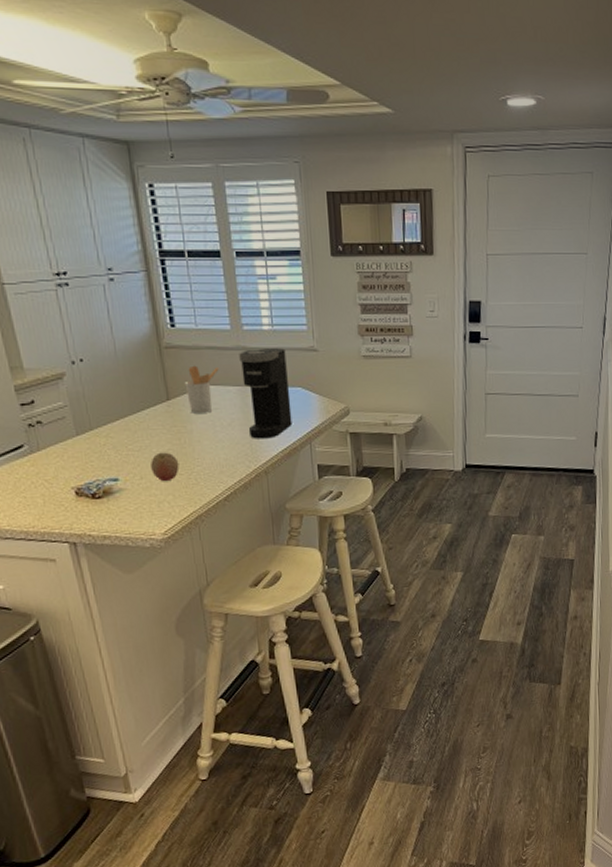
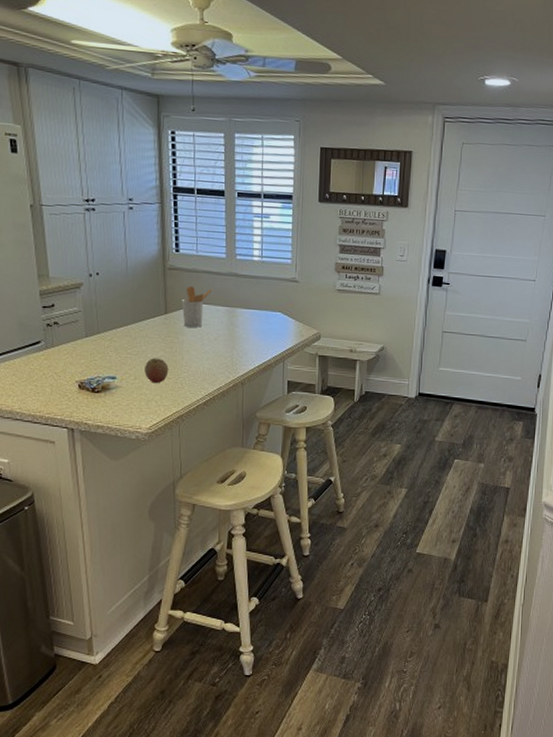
coffee maker: present [239,348,292,439] -> none [230,276,271,354]

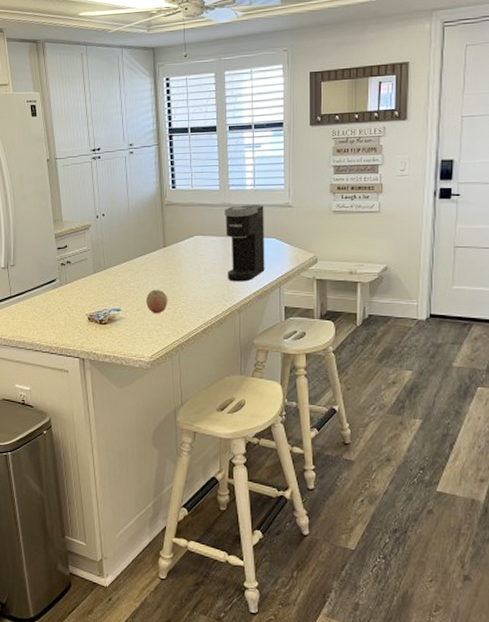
utensil holder: present [181,286,212,328] -> none [178,219,207,258]
coffee maker: none [230,276,271,354] -> present [224,205,265,282]

